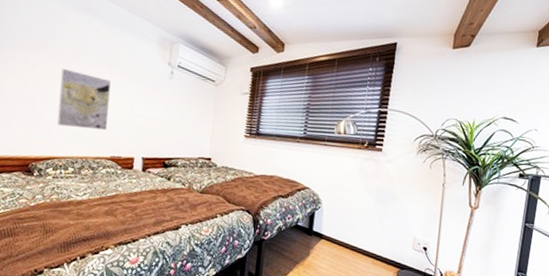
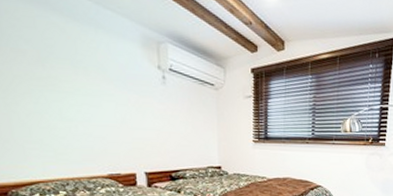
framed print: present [57,68,111,130] -> none [23,77,97,147]

